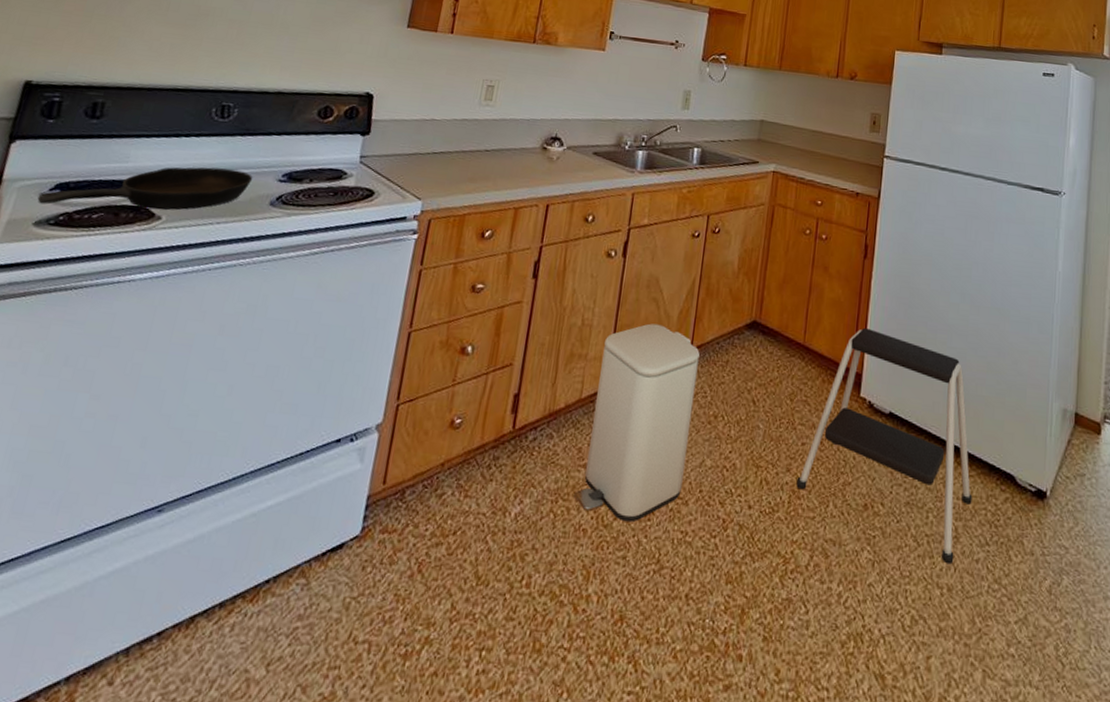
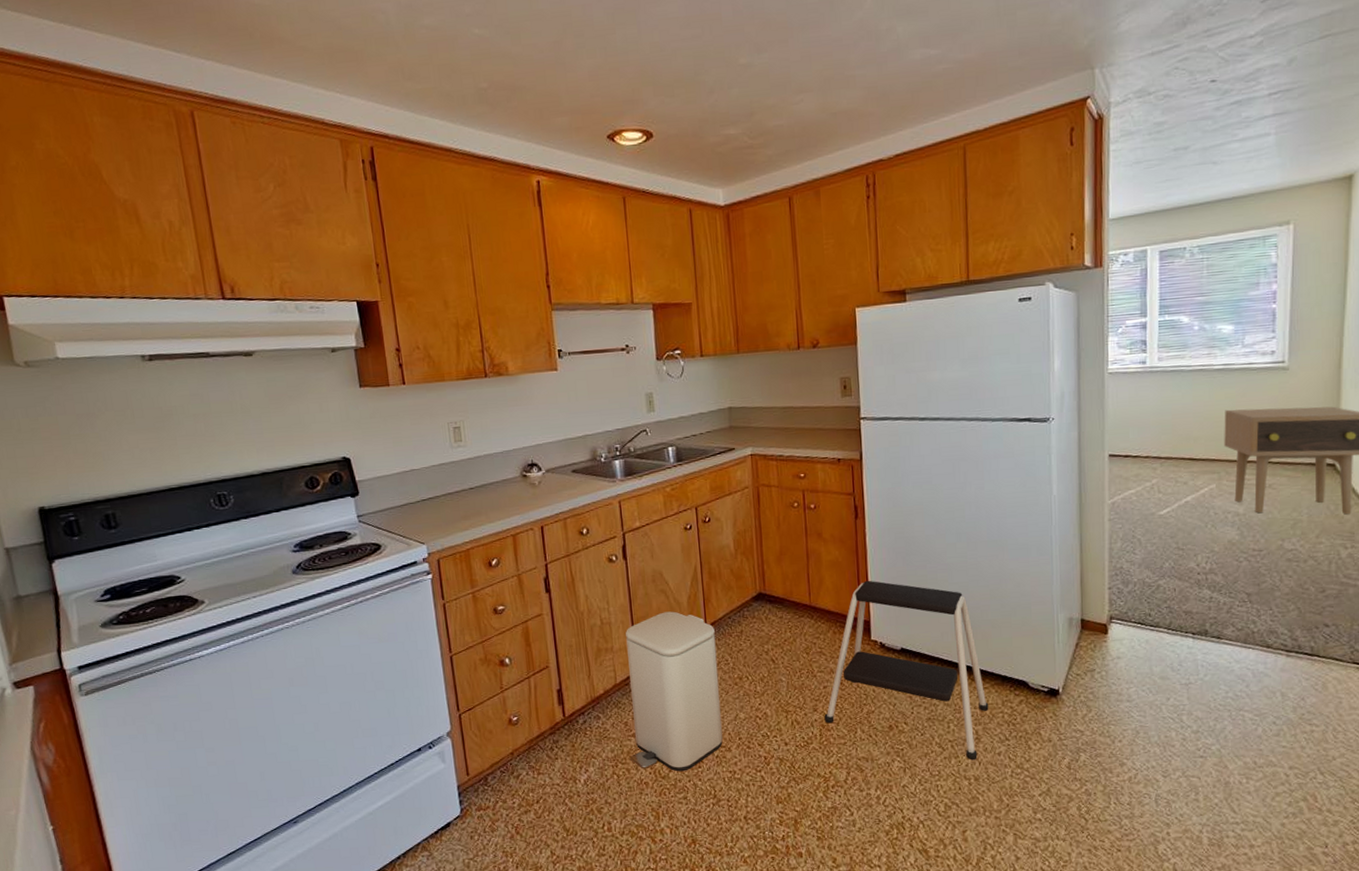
frying pan: present [37,167,253,210] -> none [94,549,270,609]

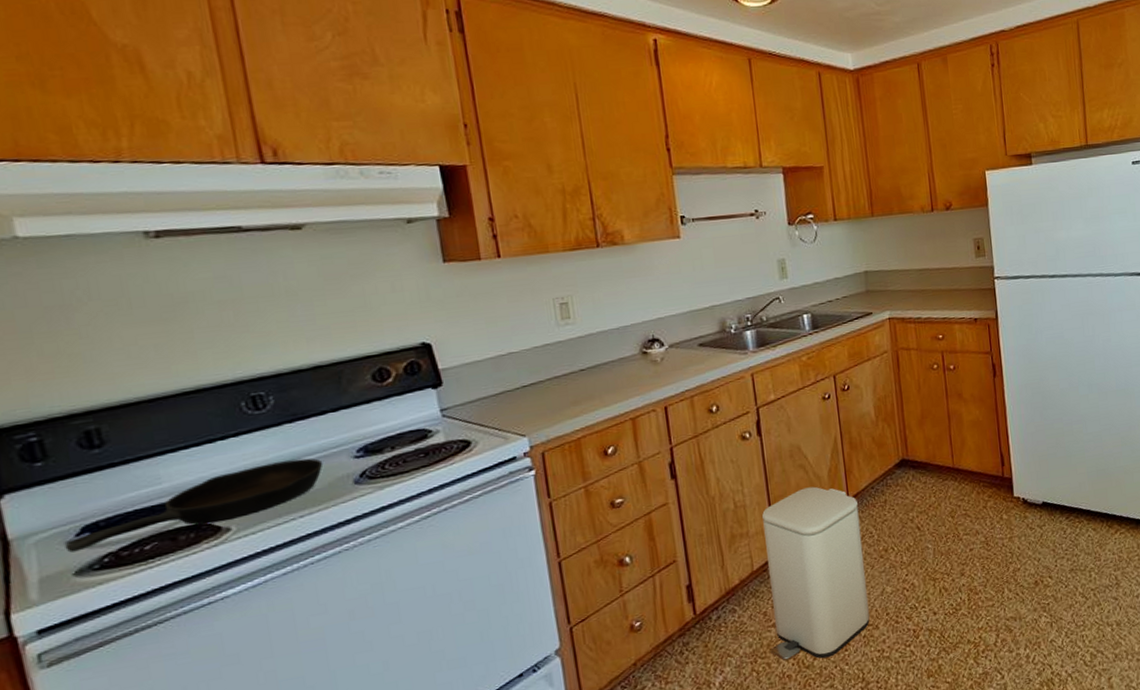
frying pan: none [94,549,270,609] -> present [64,458,323,553]
step stool: present [824,580,989,760] -> none [972,437,1126,606]

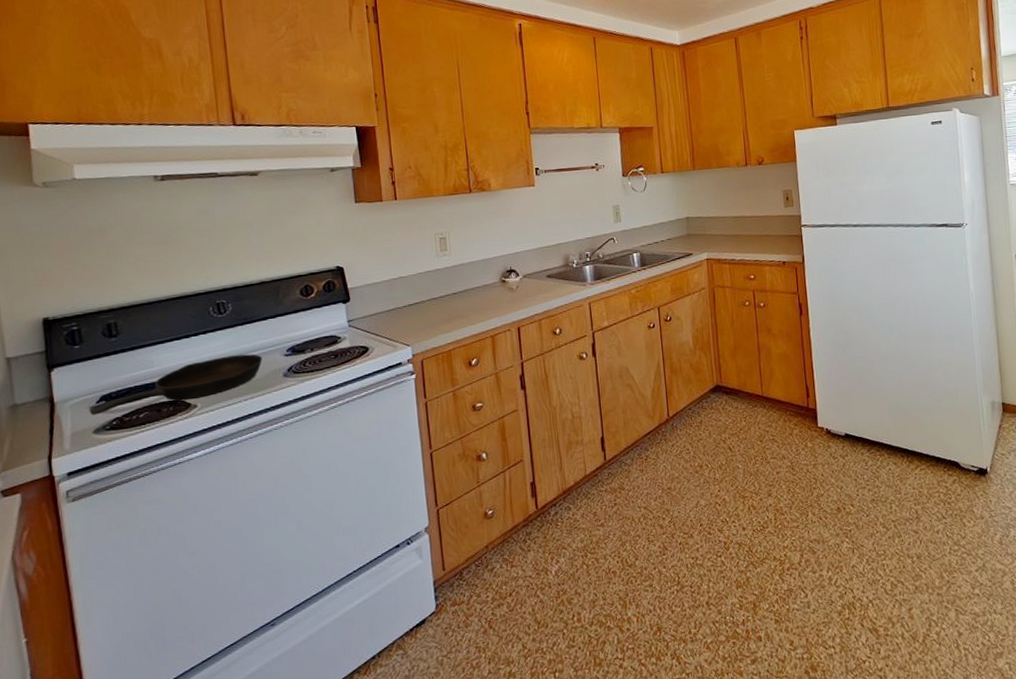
pedal bin: present [761,486,870,661] -> none [594,404,685,560]

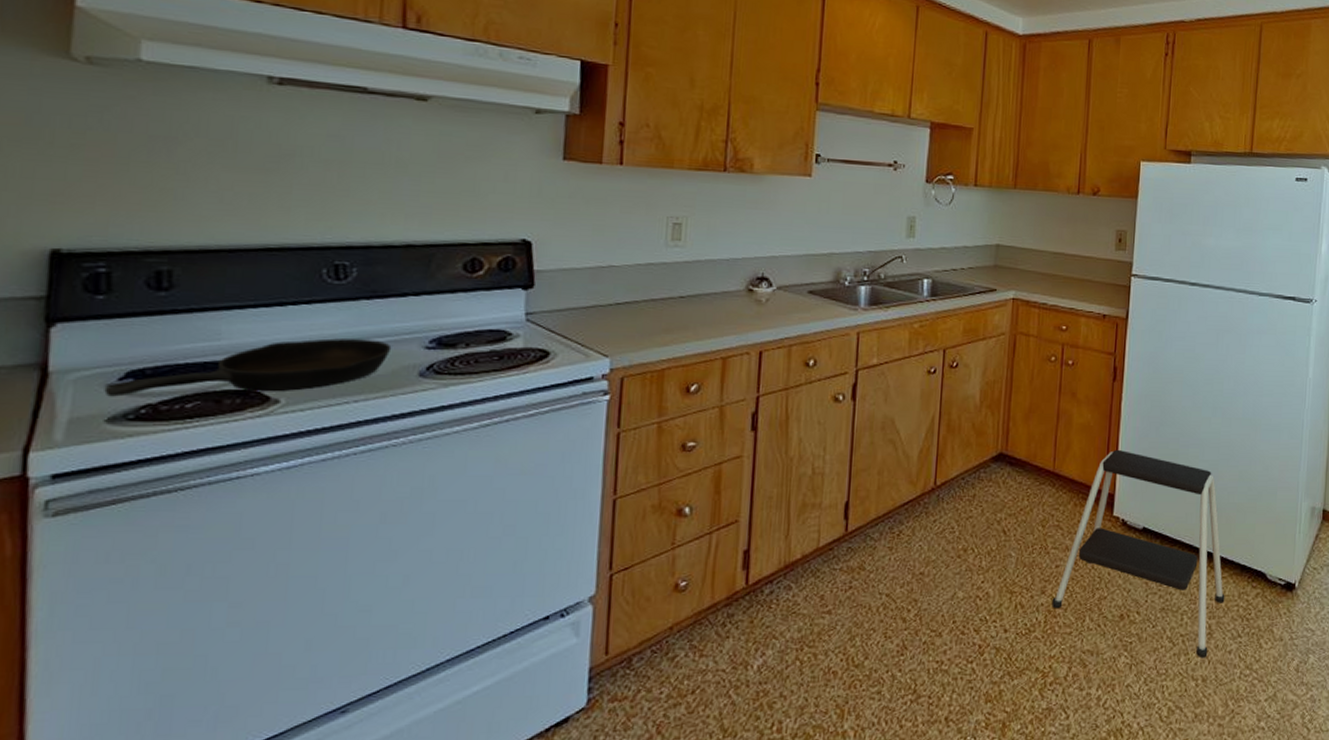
step stool: none [778,371,926,539] -> present [1052,449,1225,658]

